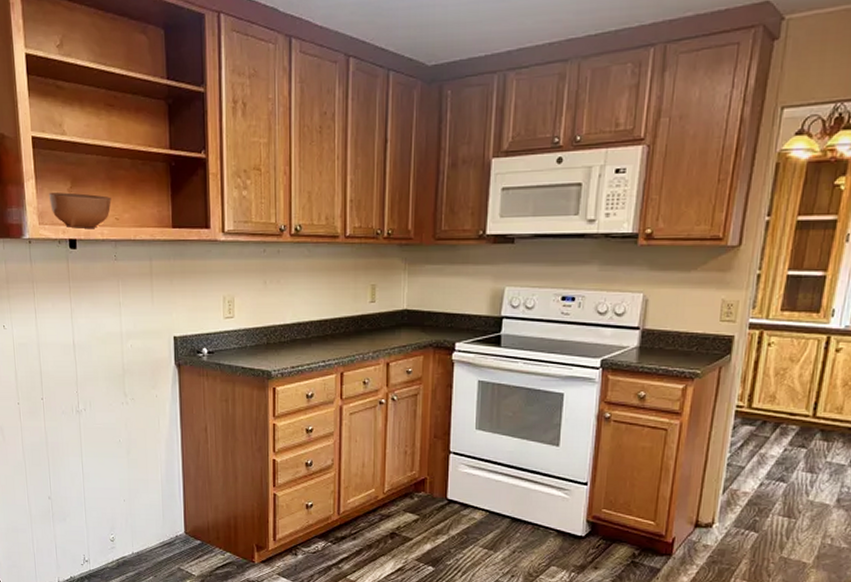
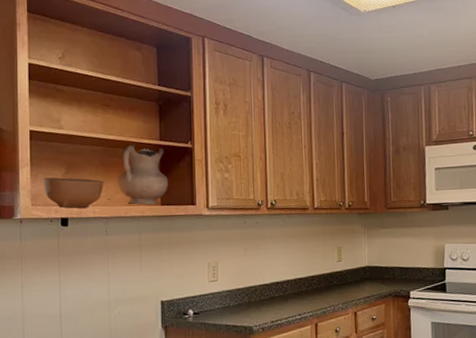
ceramic pitcher: none [126,153,180,228] -> present [118,144,169,205]

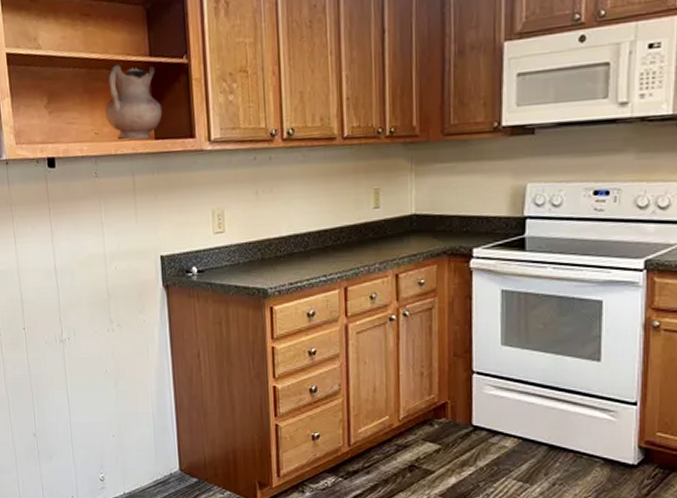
bowl: present [42,177,104,208] -> none [24,109,90,146]

